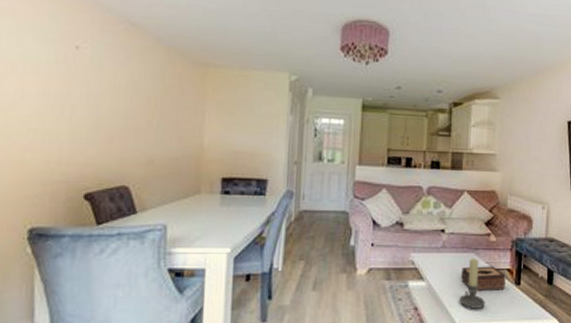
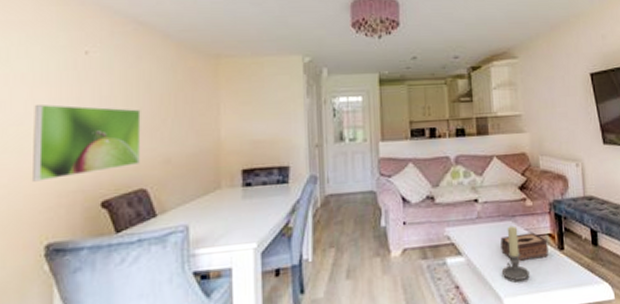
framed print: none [19,94,128,168] -> present [33,104,141,182]

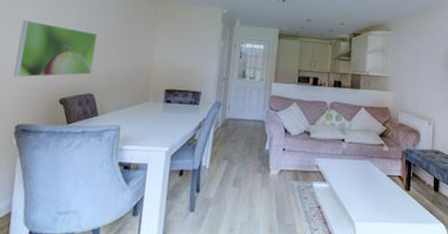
tissue box: present [500,232,549,261] -> none [358,172,397,195]
candle holder: present [501,226,530,281] -> none [356,165,379,210]

